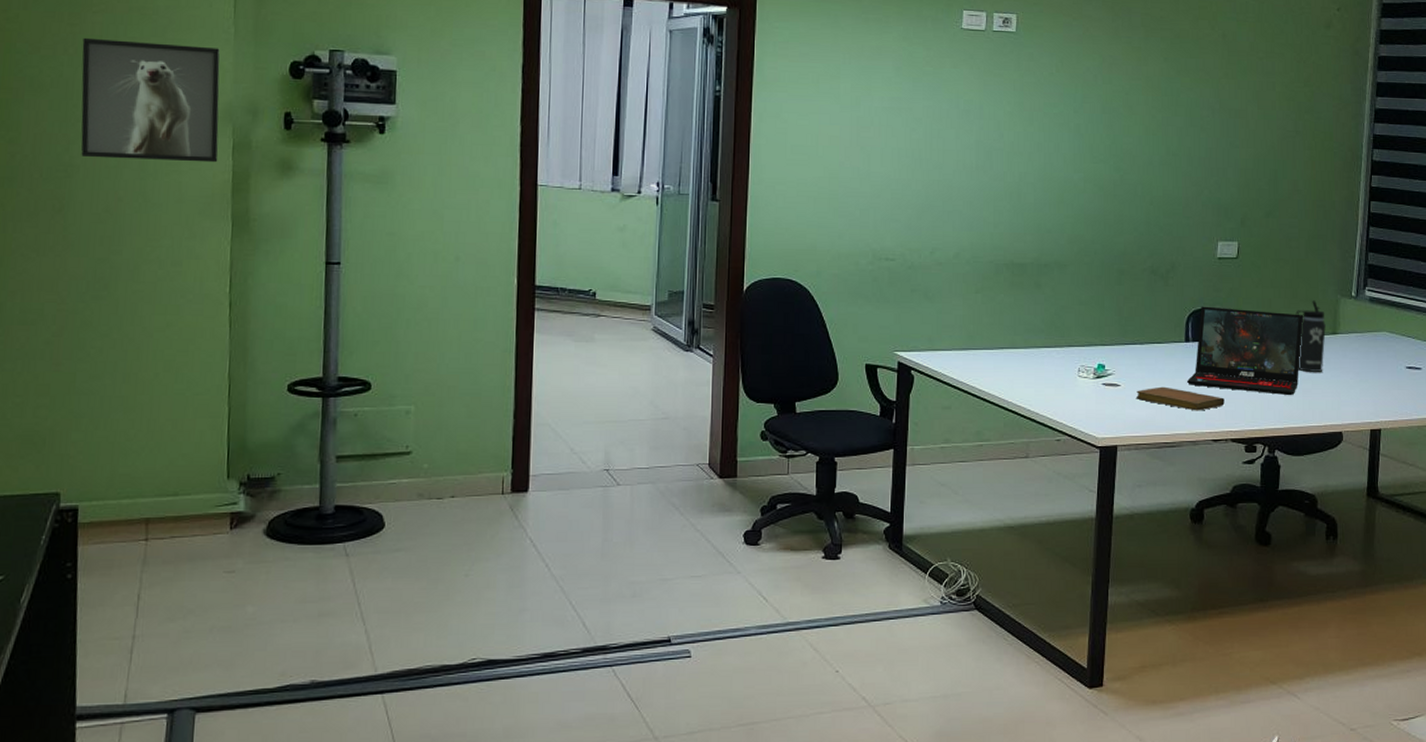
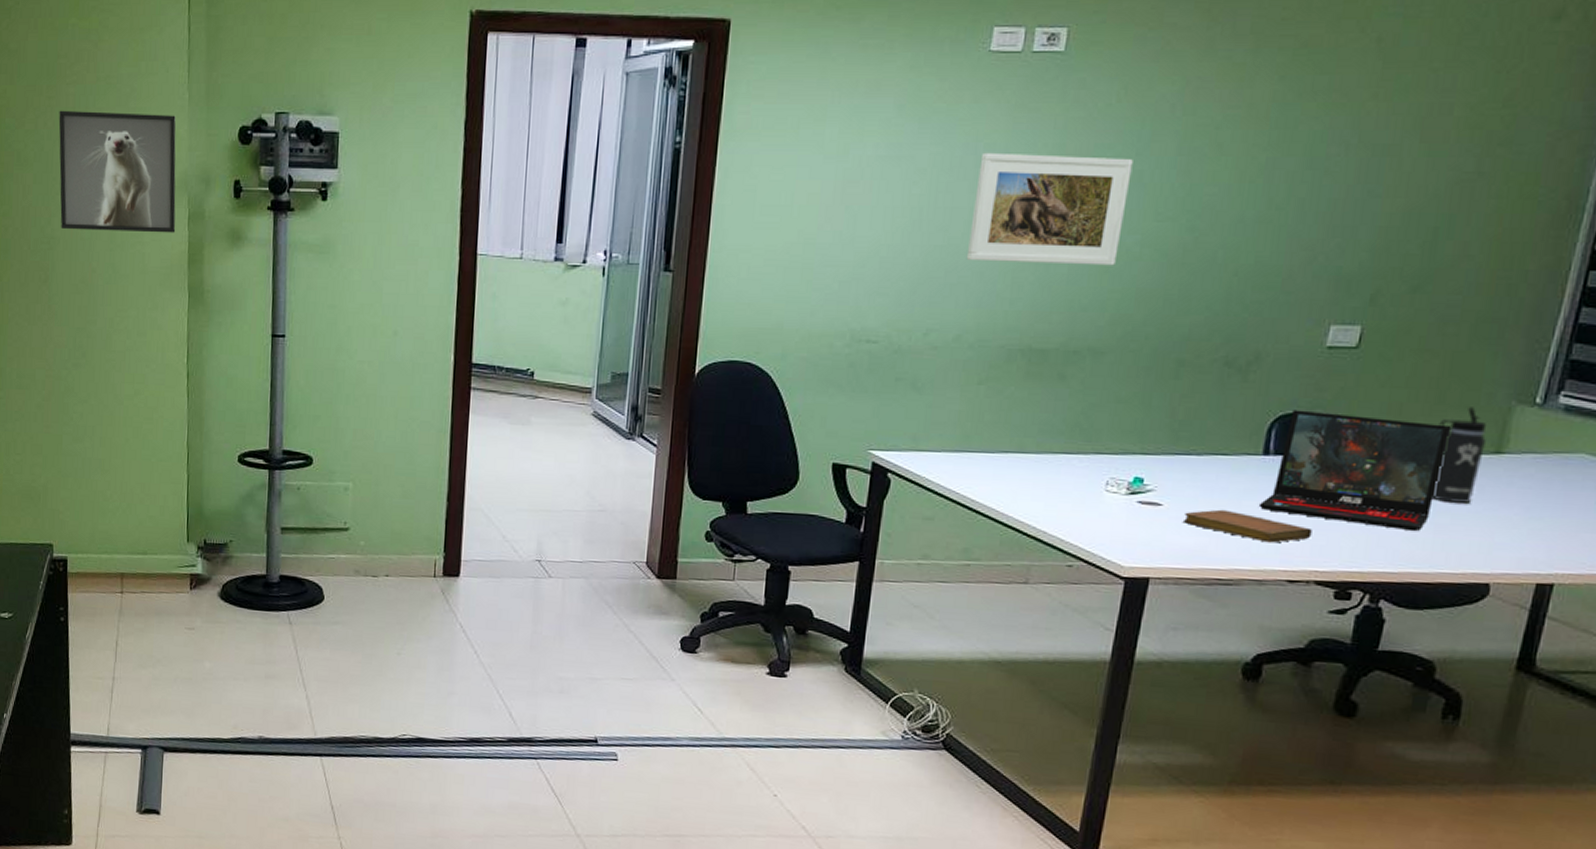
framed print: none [958,107,1072,197] -> present [966,152,1133,266]

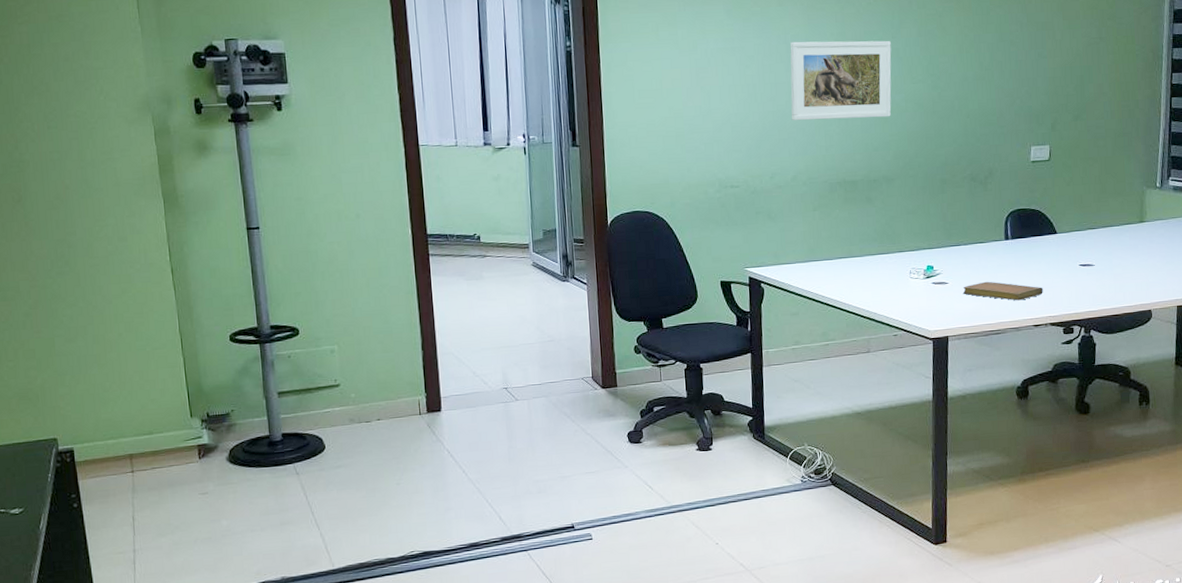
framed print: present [58,110,176,233] -> none [14,46,144,153]
laptop: present [1258,410,1452,532] -> none [1007,206,1113,281]
thermos bottle: present [1432,407,1487,503] -> none [1105,193,1134,259]

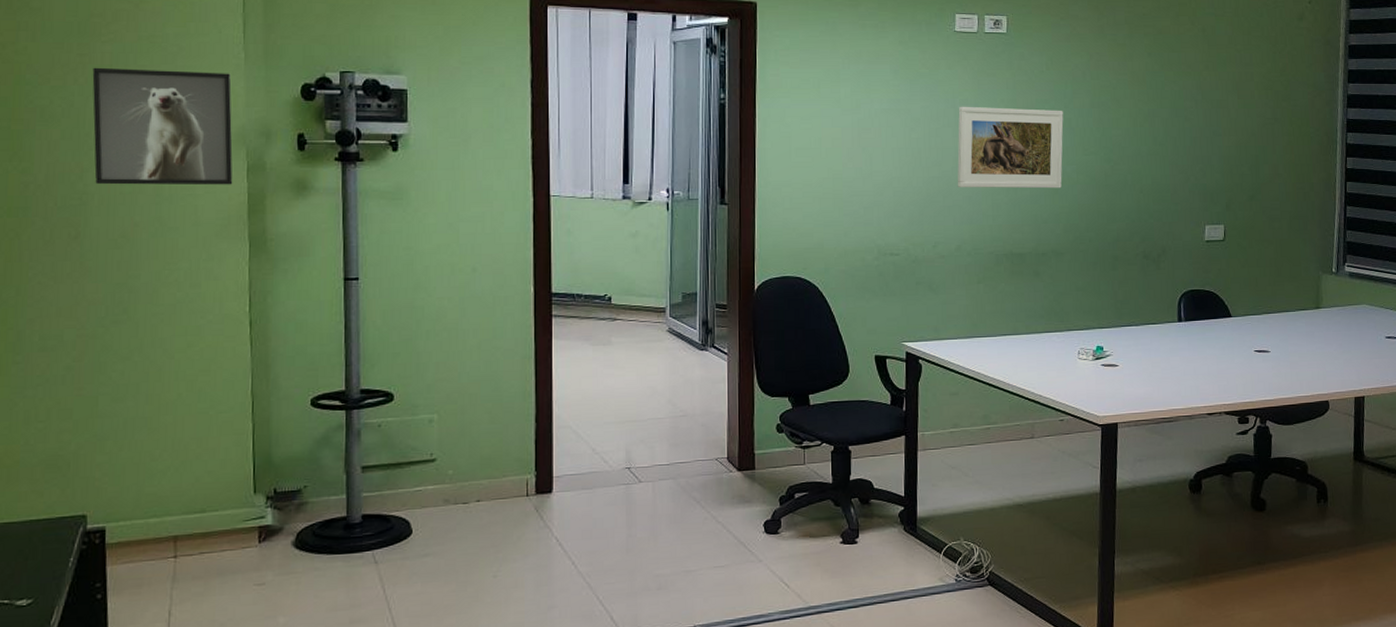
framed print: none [14,46,144,153] -> present [92,67,233,186]
notebook: present [963,281,1043,301] -> none [1134,365,1217,387]

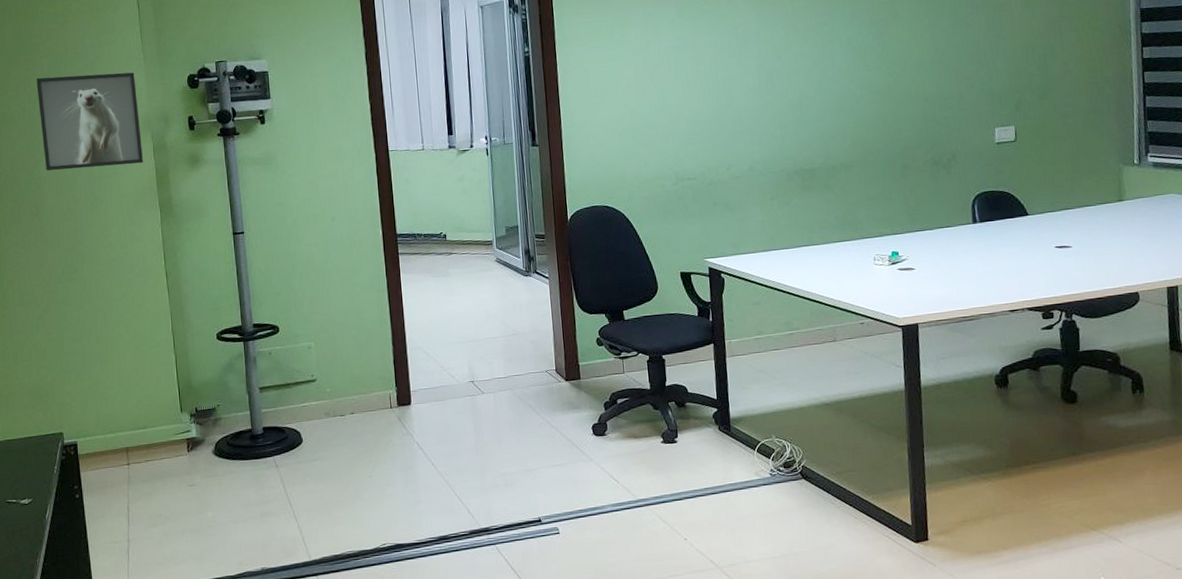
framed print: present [957,106,1064,189] -> none [741,30,847,113]

